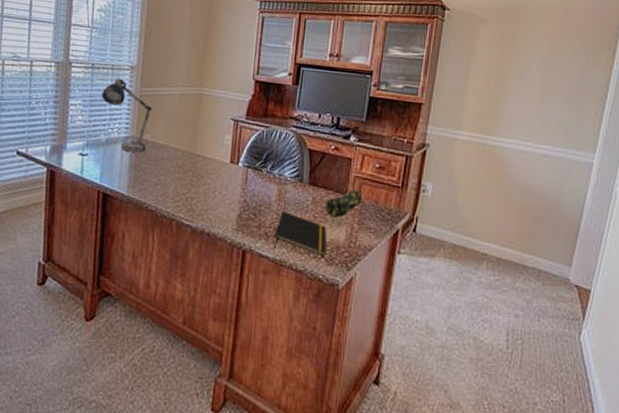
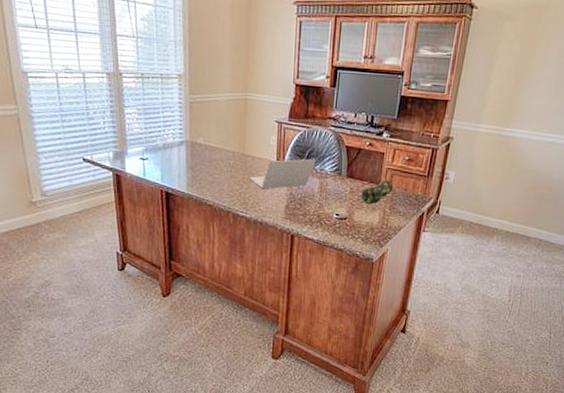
desk lamp: present [101,77,153,152] -> none [154,86,203,155]
laptop: none [199,161,275,195] -> present [250,158,316,189]
notepad: present [274,211,327,256] -> none [318,201,363,237]

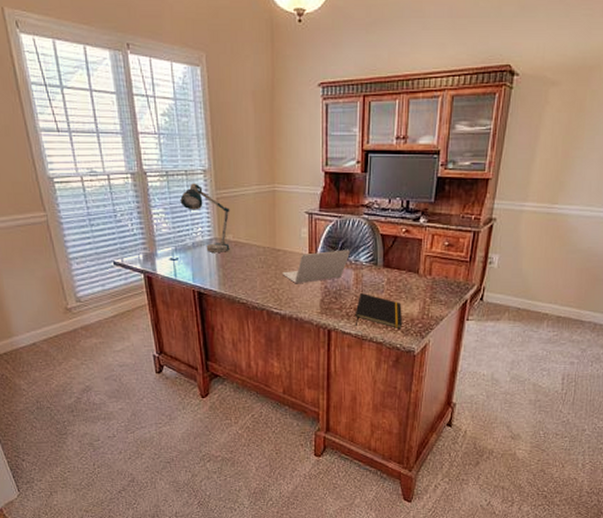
desk lamp: none [154,86,203,155] -> present [180,183,230,252]
notepad: none [318,201,363,237] -> present [355,293,402,328]
pencil case: present [362,179,393,205] -> none [400,267,433,295]

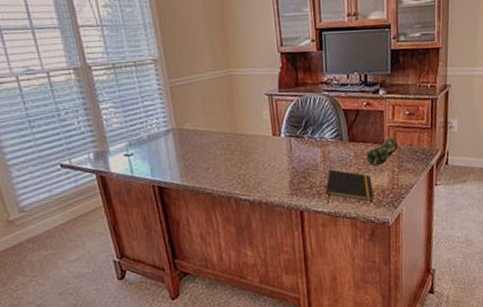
desk lamp: present [180,183,230,252] -> none [130,73,189,144]
laptop: present [282,250,350,284] -> none [247,127,314,168]
pencil case: none [400,267,433,295] -> present [367,137,398,167]

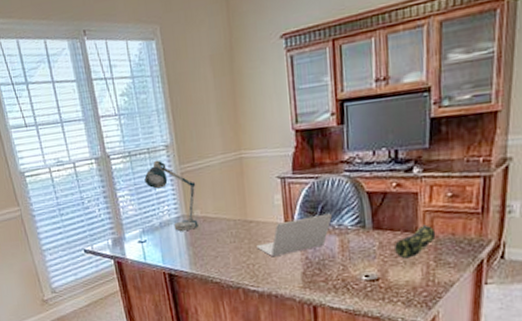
desk lamp: none [130,73,189,144] -> present [144,160,199,231]
laptop: none [247,127,314,168] -> present [256,213,332,257]
notepad: present [326,169,374,204] -> none [343,261,402,300]

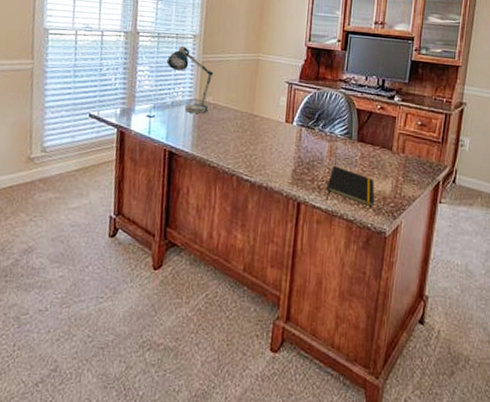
laptop: present [256,213,332,257] -> none [257,120,326,152]
notepad: none [343,261,402,300] -> present [326,166,374,207]
pencil case: present [395,224,436,259] -> none [373,144,406,171]

